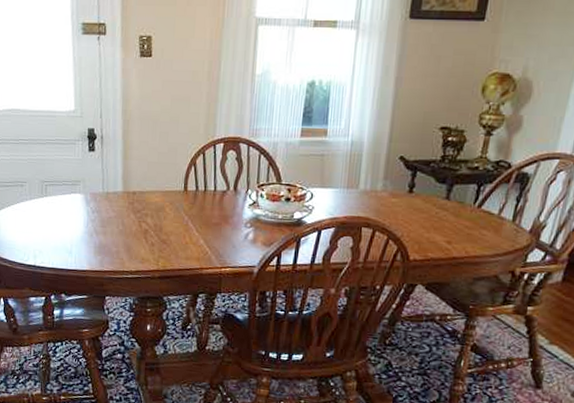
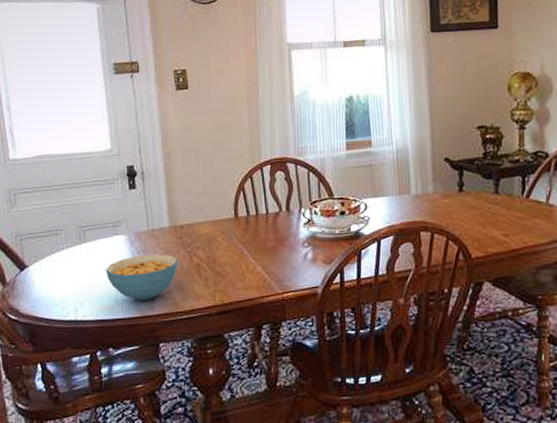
cereal bowl: none [63,215,128,256] -> present [106,254,178,300]

